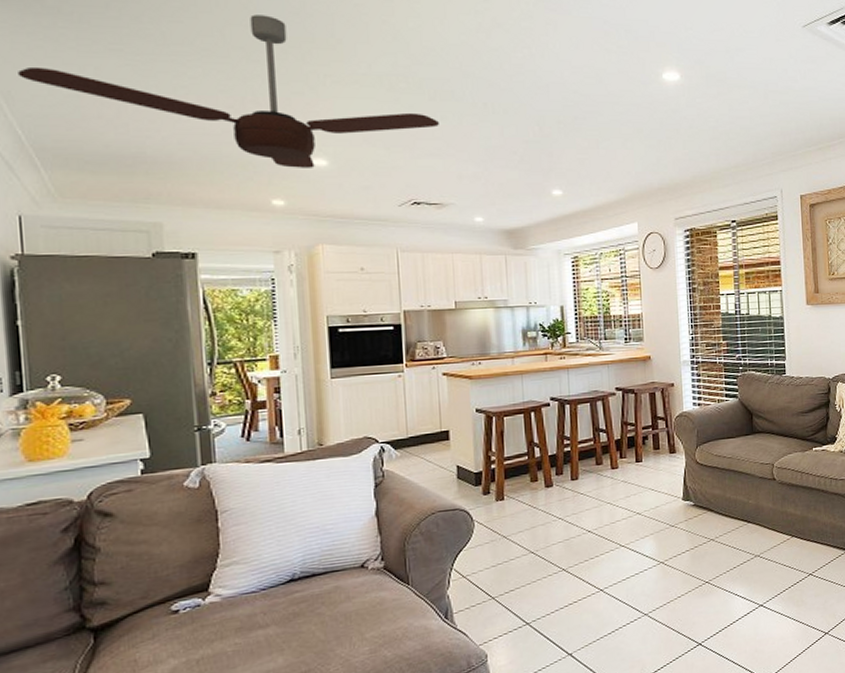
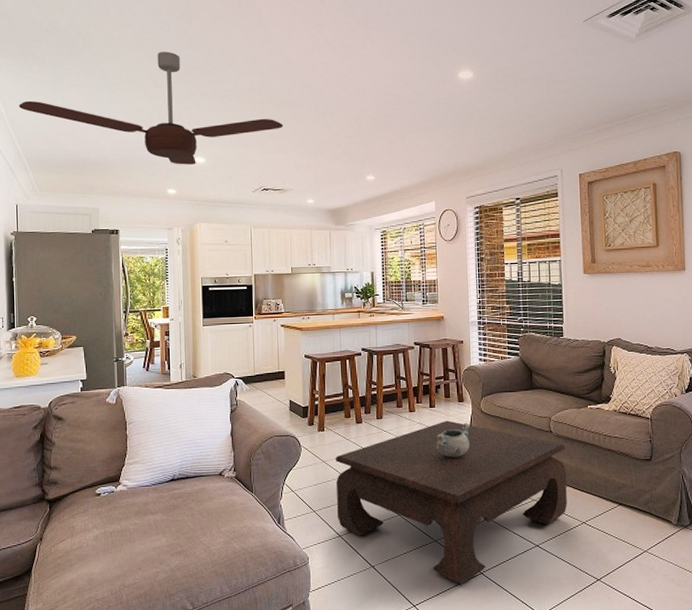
coffee table: none [520,475,793,661] -> present [336,420,567,585]
decorative bowl: none [644,477,685,518] -> present [436,423,471,458]

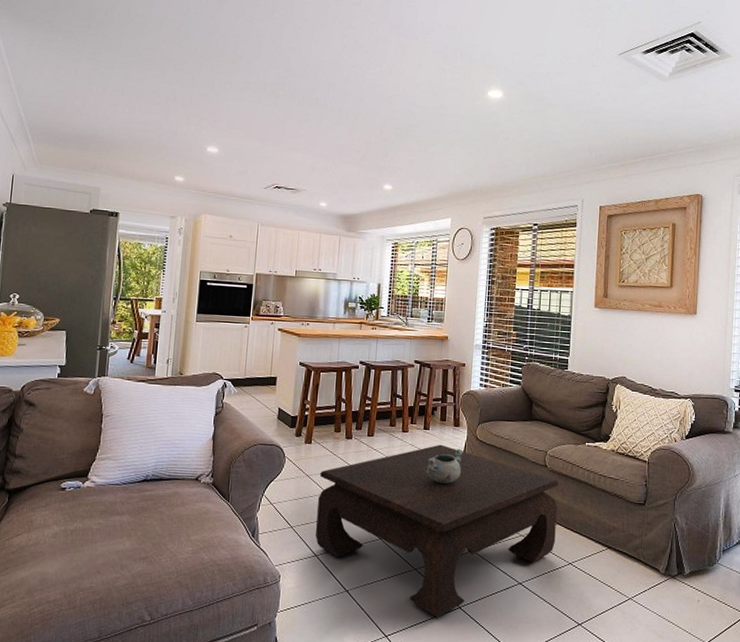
ceiling fan: present [18,51,283,165] -> none [27,35,303,154]

